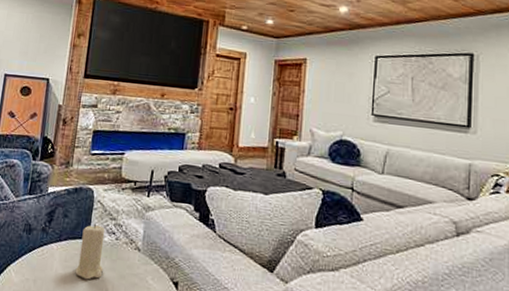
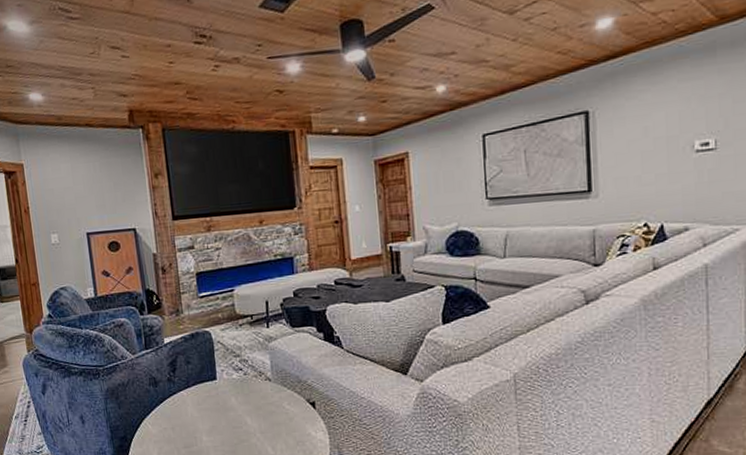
candle: present [75,223,105,280] -> none [209,364,239,418]

